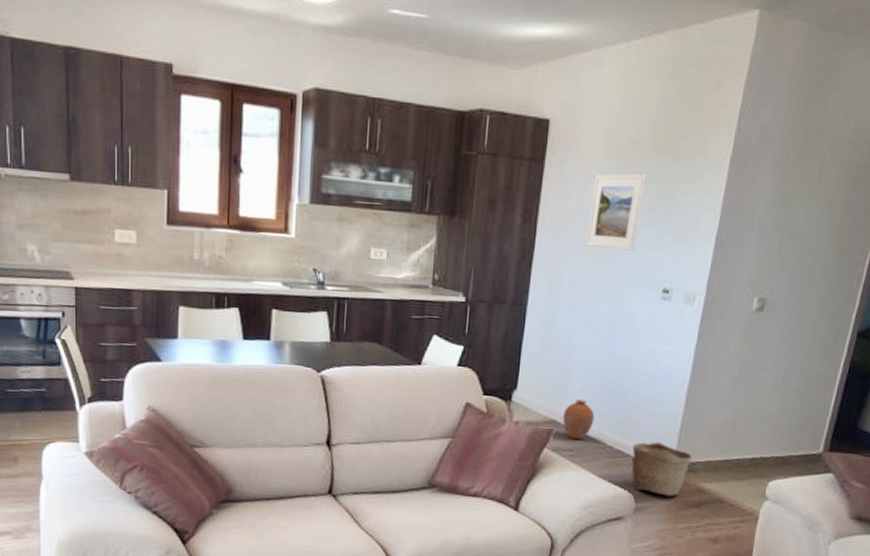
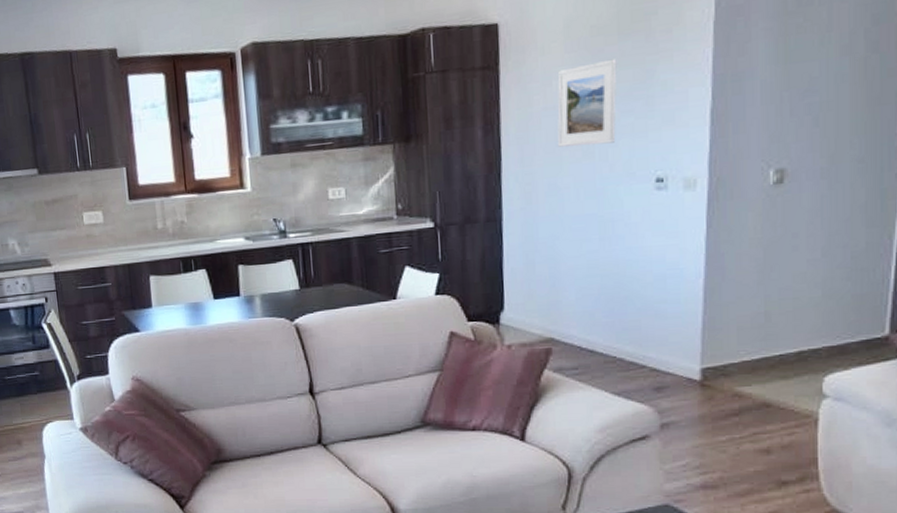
vase: present [562,399,595,440] -> none [560,312,598,357]
basket: present [631,442,692,497] -> none [647,347,722,407]

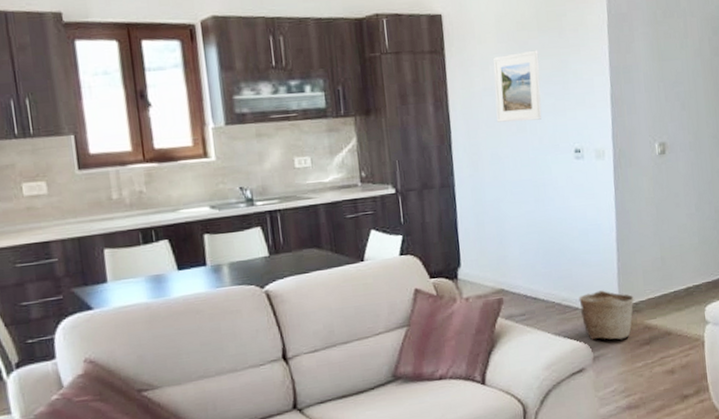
basket: none [647,347,722,407] -> present [579,290,634,341]

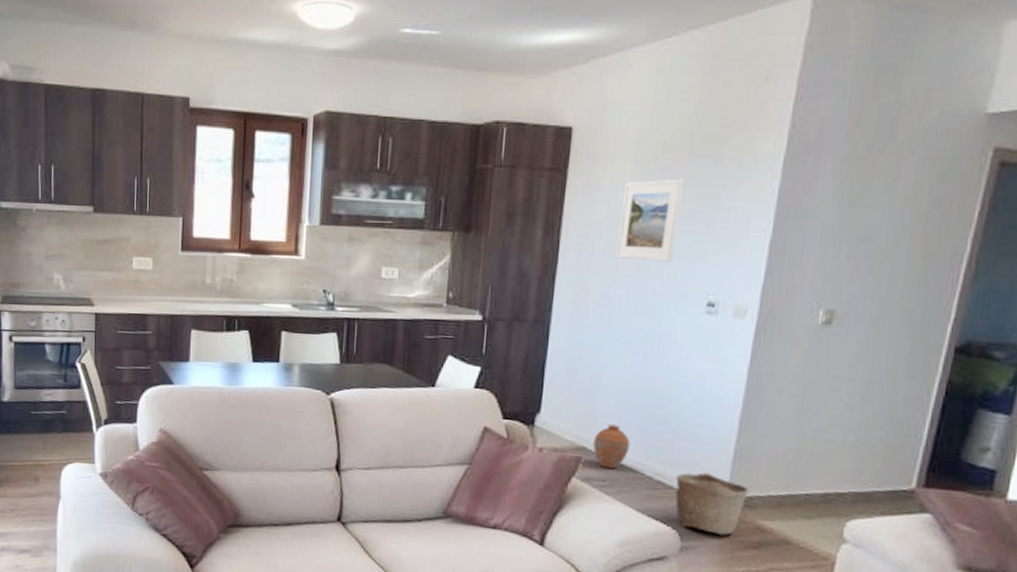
vase: none [509,265,539,304] -> present [593,424,630,469]

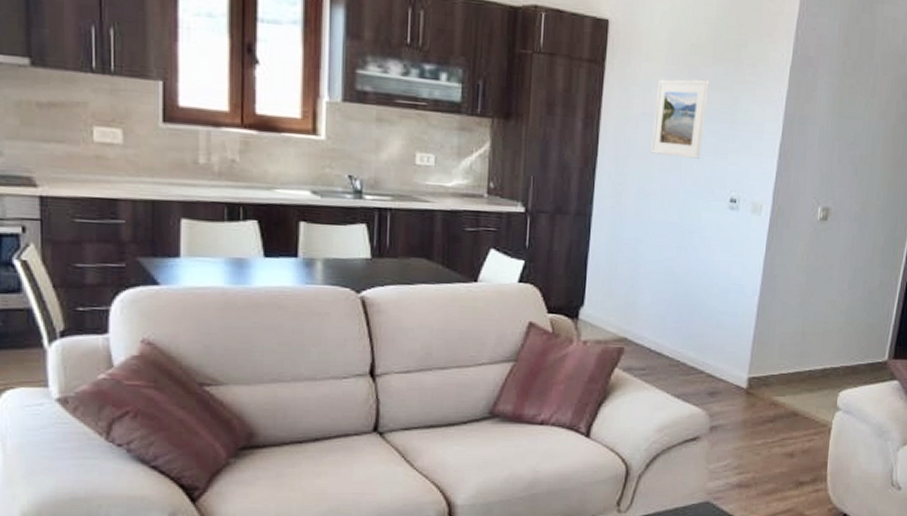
vase: present [593,424,630,469] -> none [633,315,667,358]
basket: present [675,472,749,535] -> none [706,356,765,412]

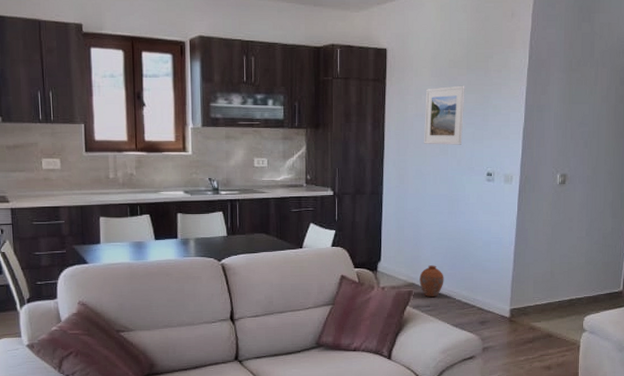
vase: none [633,315,667,358] -> present [419,265,444,298]

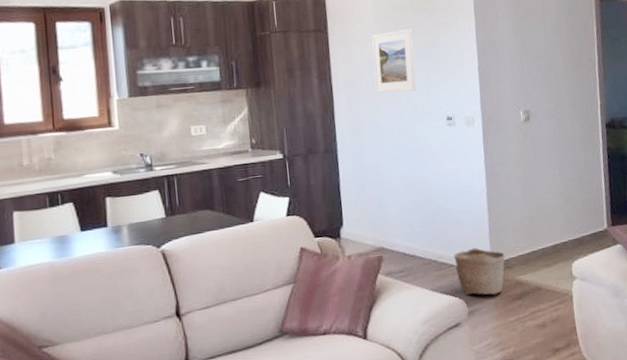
vase: present [419,265,444,298] -> none [388,224,416,261]
basket: none [476,293,523,336] -> present [453,247,505,296]

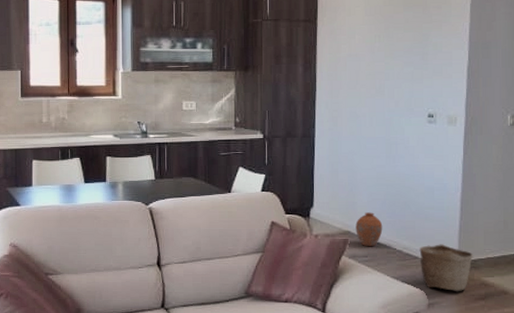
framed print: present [371,28,416,93] -> none [357,23,402,86]
vase: none [388,224,416,261] -> present [355,212,383,247]

